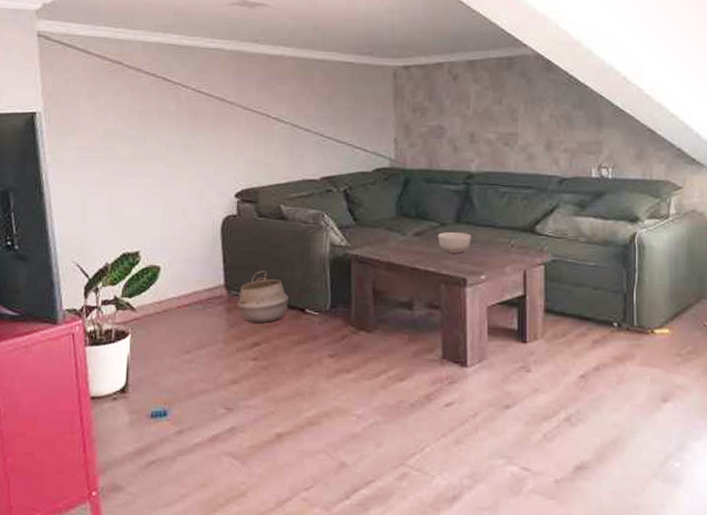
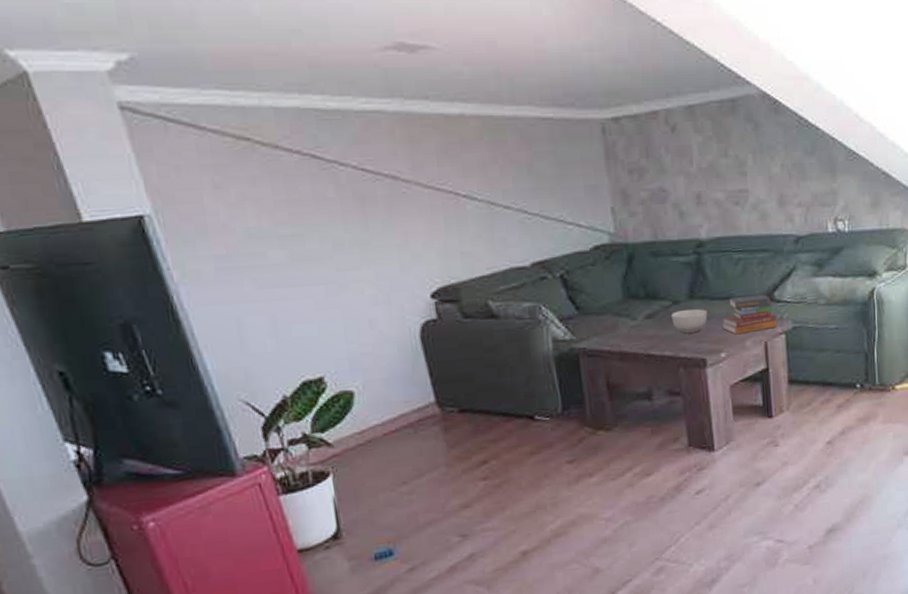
woven basket: present [237,270,289,323] -> none [454,379,514,439]
books: none [484,226,537,260] -> present [722,294,777,335]

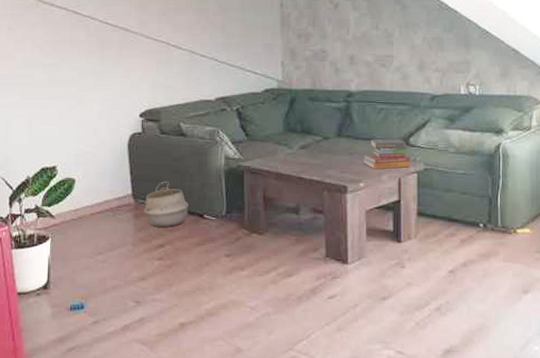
woven basket: none [454,379,514,439] -> present [143,181,189,227]
bowl: present [670,308,708,334] -> none [320,144,352,164]

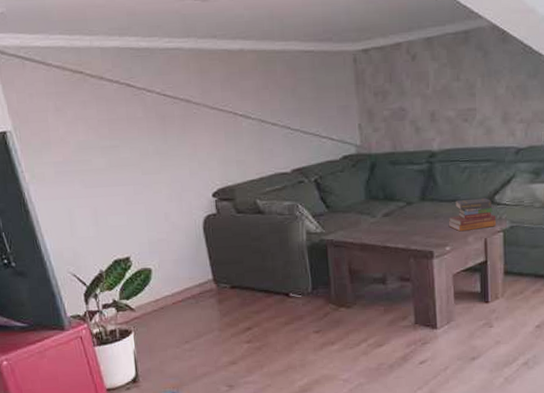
woven basket: present [143,181,189,227] -> none [226,262,273,310]

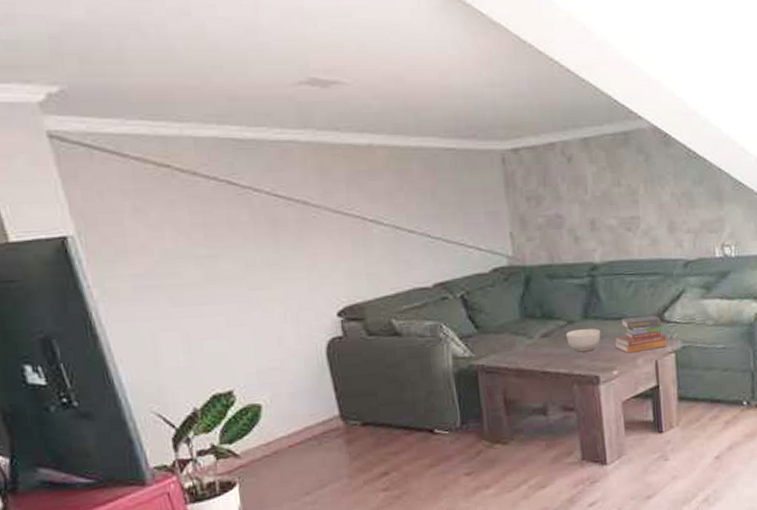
bowl: none [404,209,436,230] -> present [565,328,601,352]

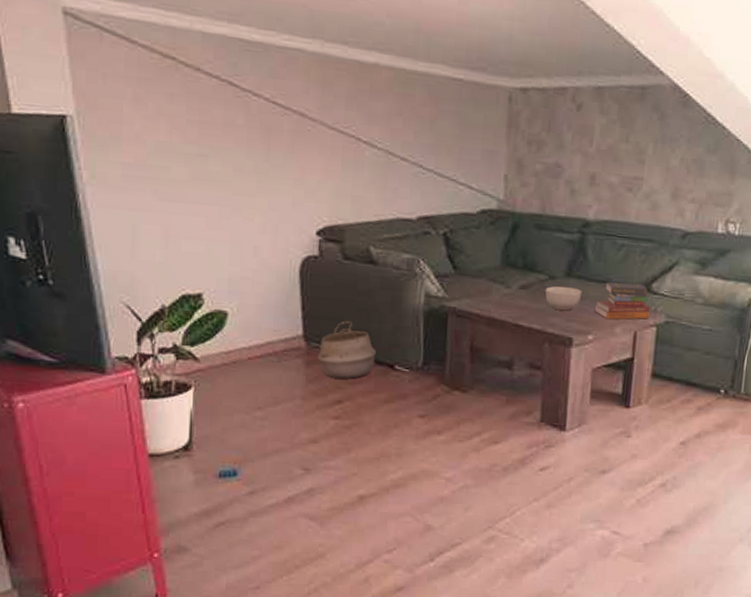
woven basket: none [357,394,415,451] -> present [317,320,376,379]

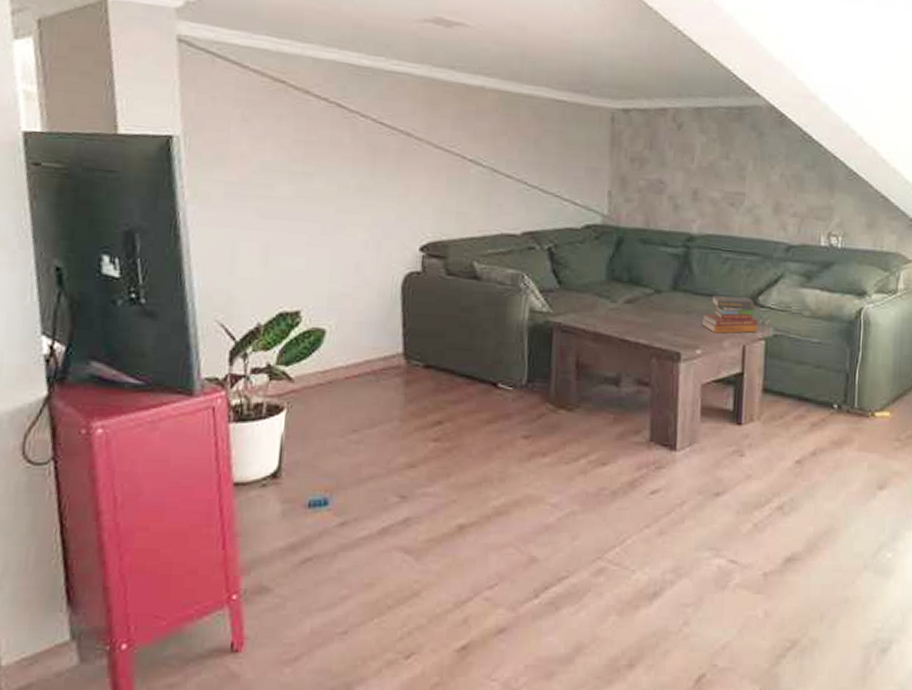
woven basket: present [317,320,376,379] -> none [417,337,479,398]
bowl: present [544,286,582,311] -> none [651,299,689,325]

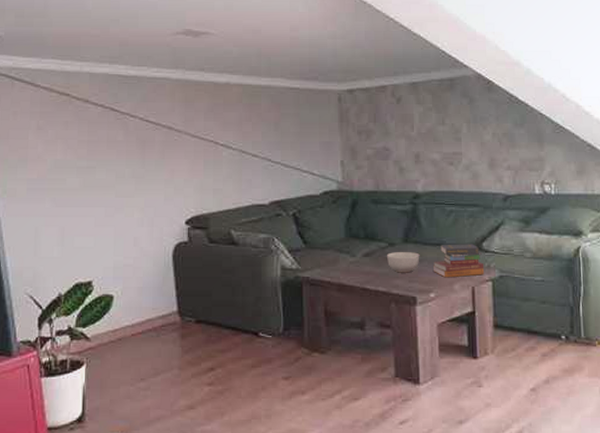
bowl: none [651,299,689,325] -> present [386,251,420,273]

